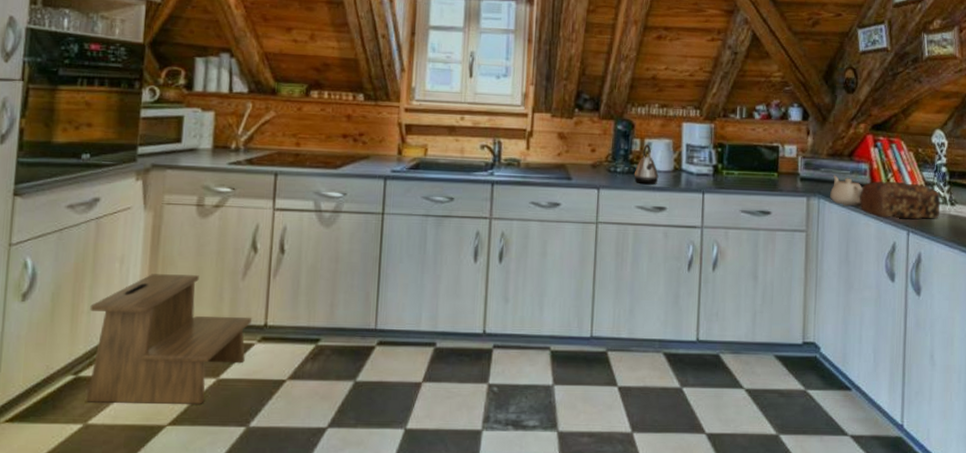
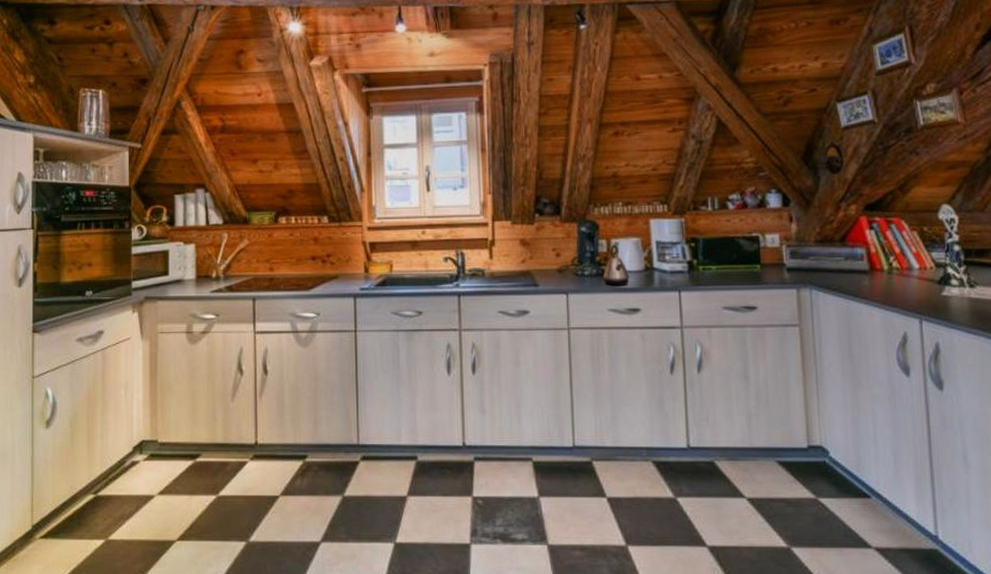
step stool: present [86,274,251,404] -> none [103,398,243,520]
teapot: present [829,175,862,207] -> none [822,263,861,296]
bread loaf: present [859,180,941,220] -> none [858,265,958,306]

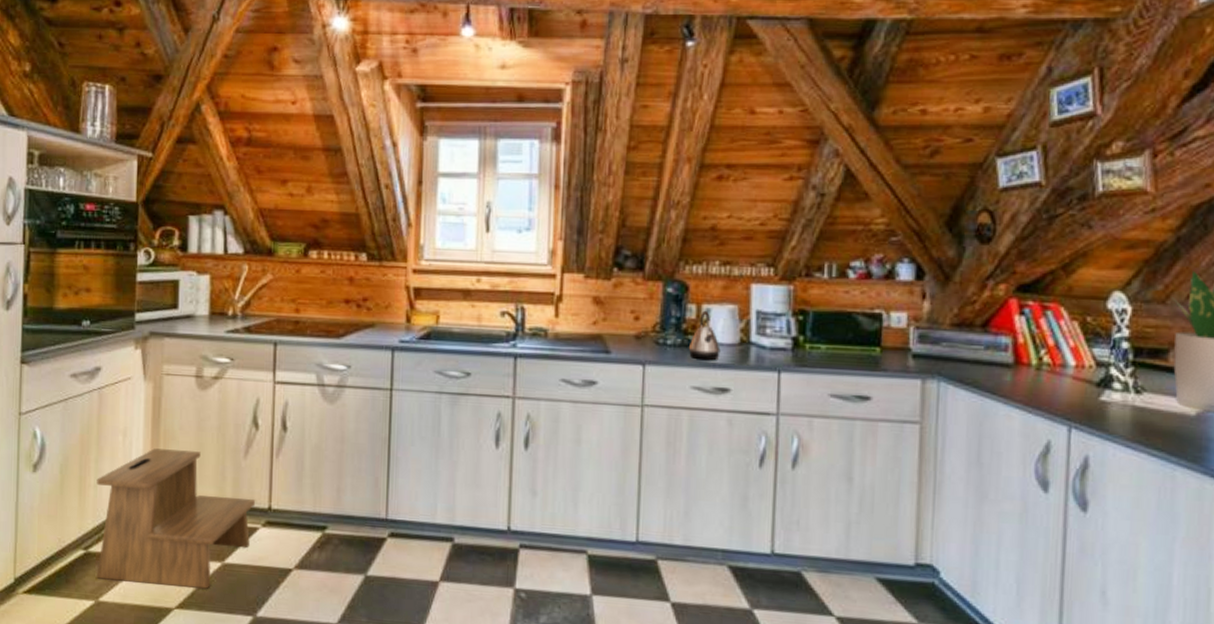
step stool: none [103,398,243,520] -> present [96,448,255,589]

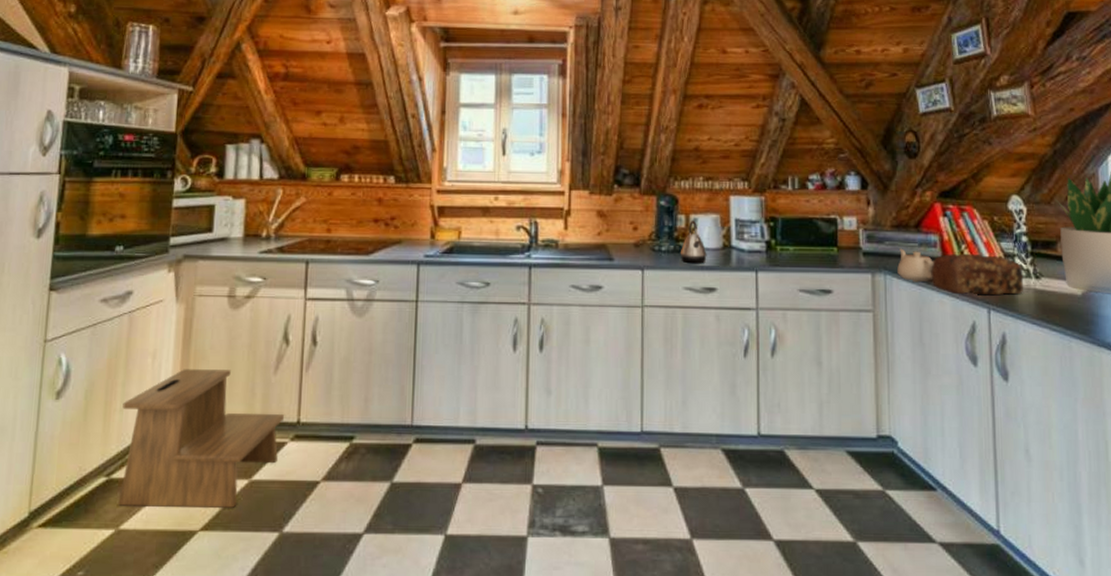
teapot: none [953,351,1002,393] -> present [896,248,934,283]
bread loaf: none [997,359,1120,412] -> present [931,253,1024,296]

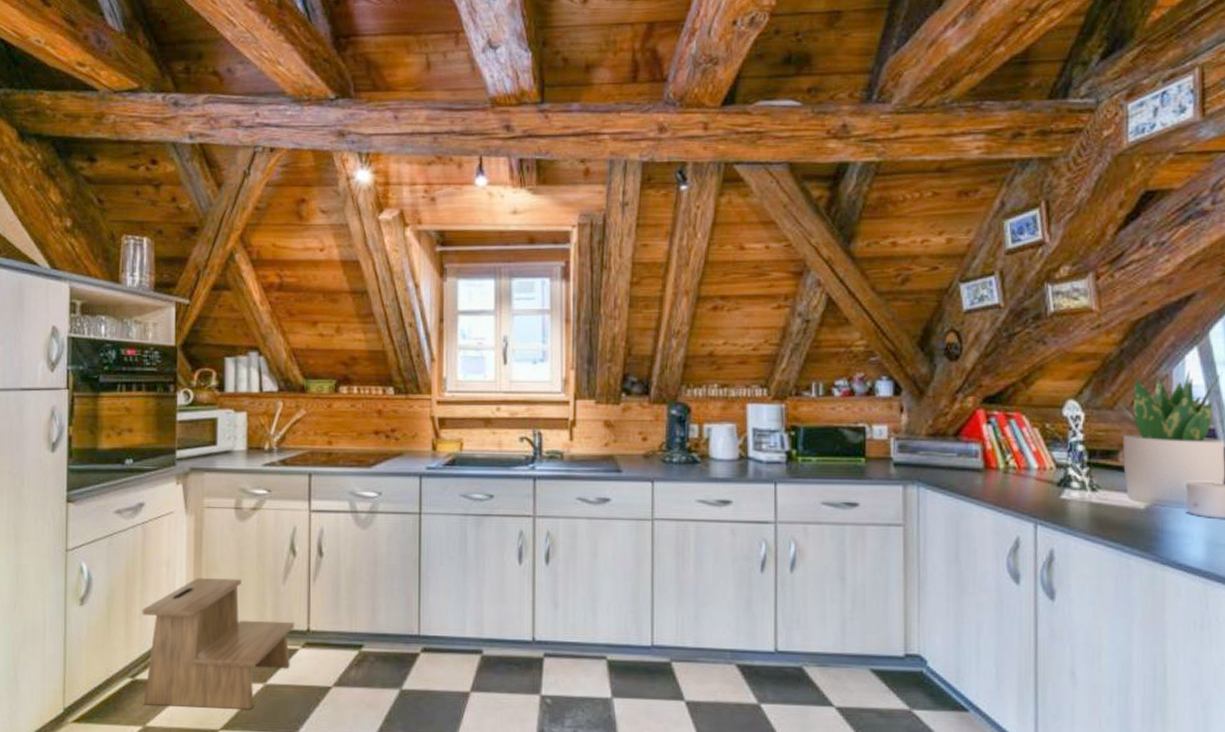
kettle: present [680,220,707,264] -> none [692,429,722,476]
teapot: present [896,248,934,283] -> none [931,458,973,496]
bread loaf: present [931,253,1024,296] -> none [970,463,1078,509]

